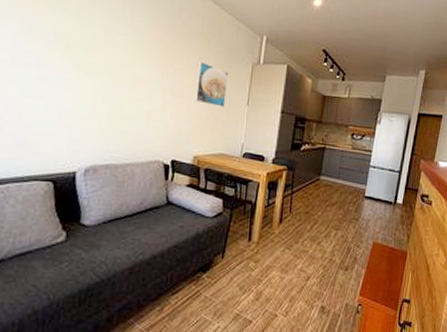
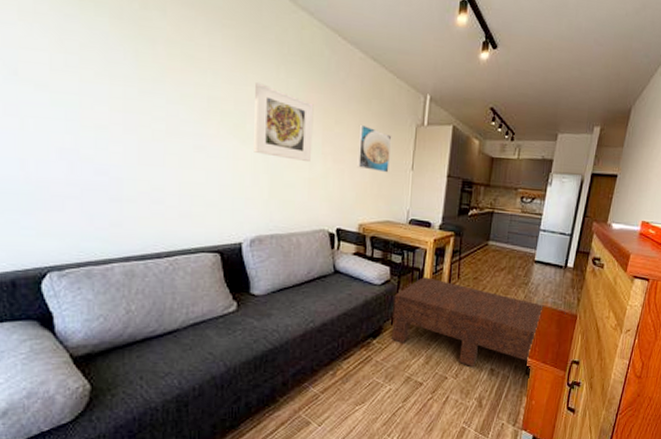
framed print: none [95,19,156,94] -> present [254,83,314,161]
coffee table: none [222,210,396,304] -> present [392,277,566,366]

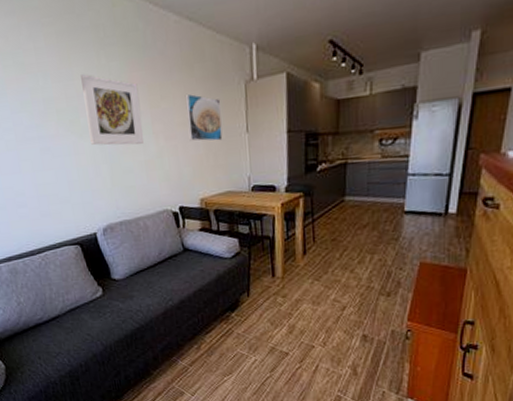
coffee table: present [392,277,566,366] -> none [246,244,451,334]

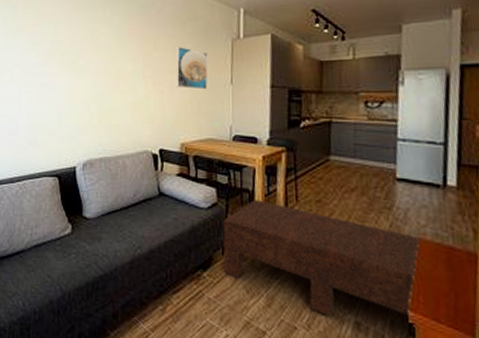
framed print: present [81,74,144,146] -> none [85,24,134,87]
coffee table: none [246,244,451,334] -> present [223,200,458,317]

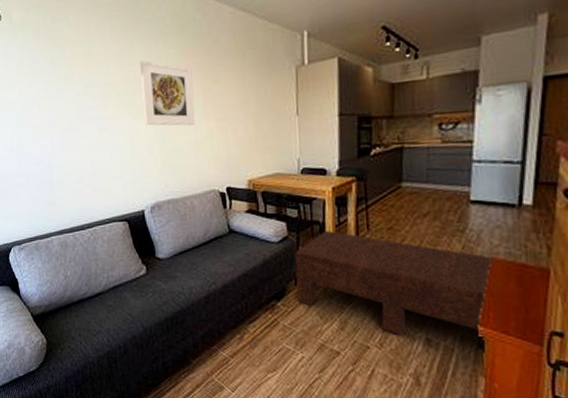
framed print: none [85,24,134,87] -> present [140,60,195,126]
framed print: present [175,46,208,90] -> none [236,77,272,123]

